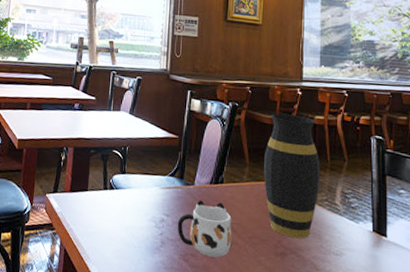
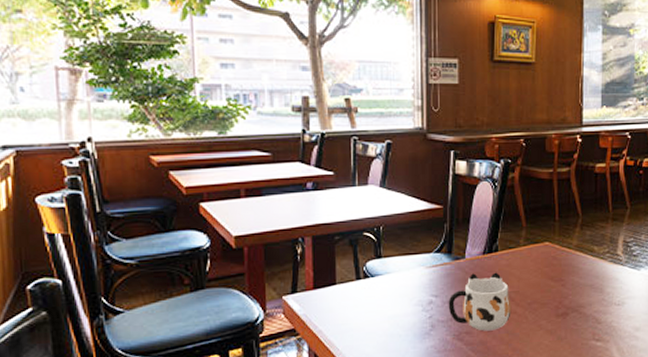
vase: present [263,113,320,239] -> none [541,165,602,297]

